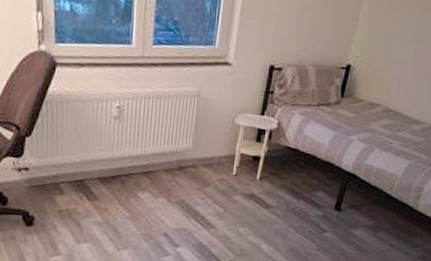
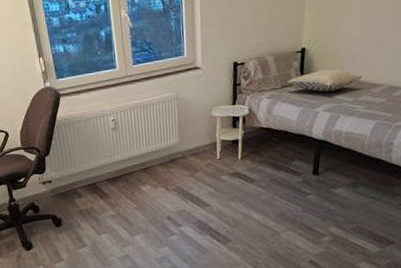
pillow: none [324,93,405,120] -> present [287,68,363,92]

